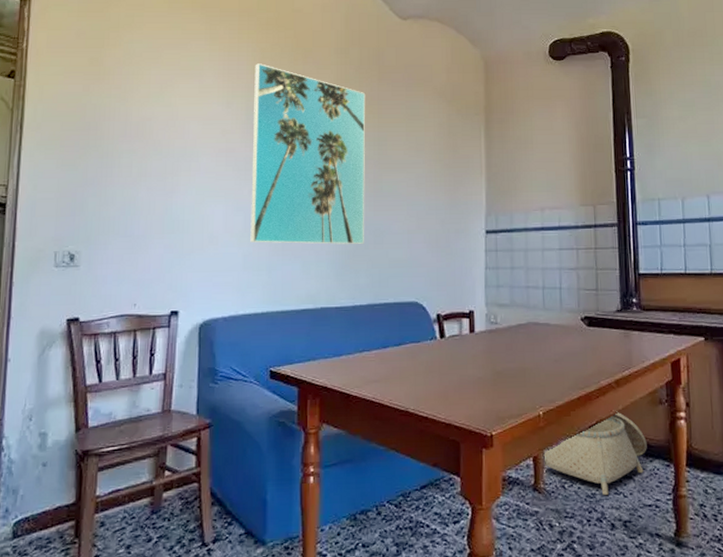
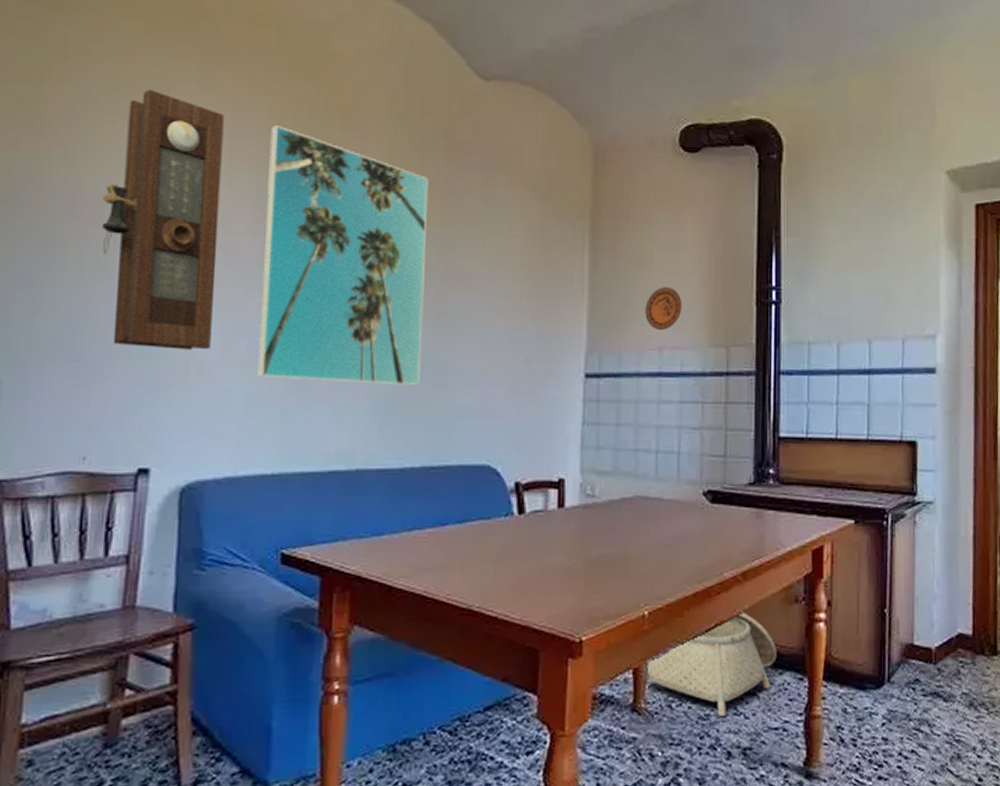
pendulum clock: none [144,45,223,225] -> present [103,89,224,350]
decorative plate: none [529,162,558,195] -> present [645,287,682,330]

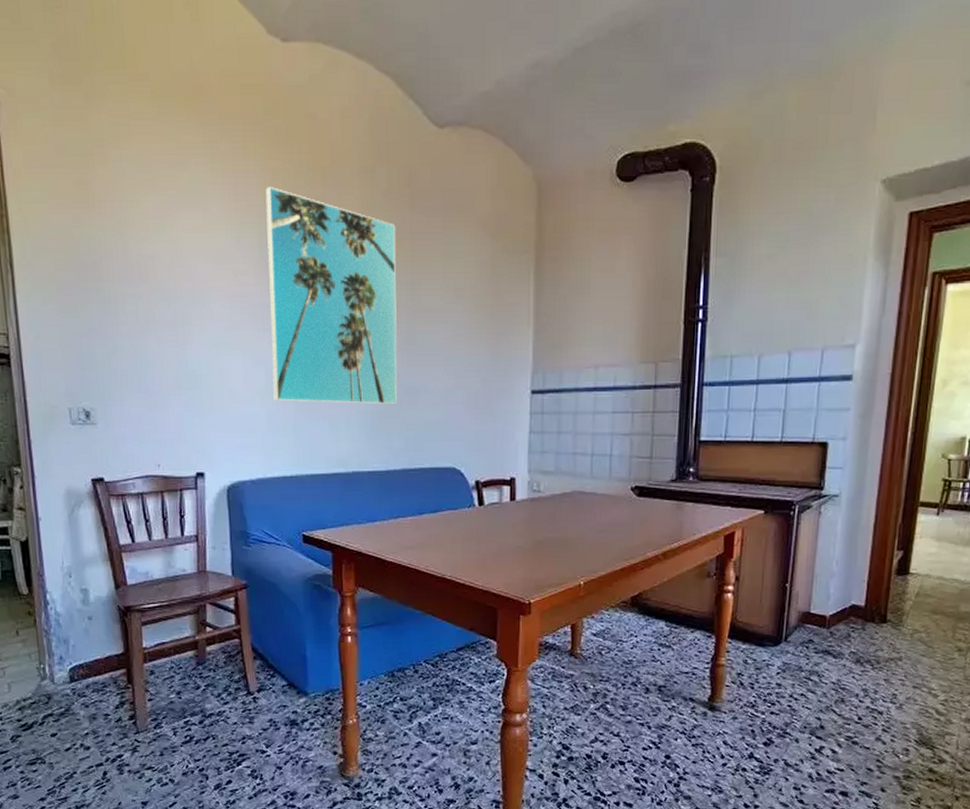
pendulum clock: present [103,89,224,350] -> none [146,163,237,381]
decorative plate: present [645,287,682,330] -> none [583,311,616,350]
basket: present [645,611,777,716] -> none [581,583,690,662]

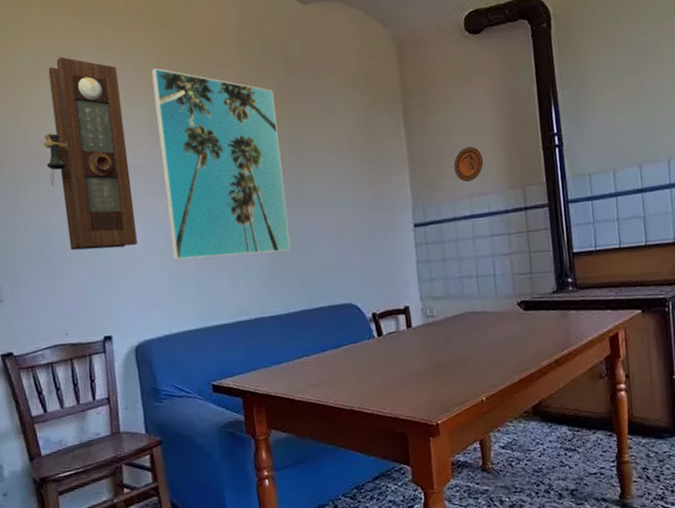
pendulum clock: none [146,163,237,381] -> present [43,56,137,251]
decorative plate: none [583,311,616,350] -> present [453,146,484,182]

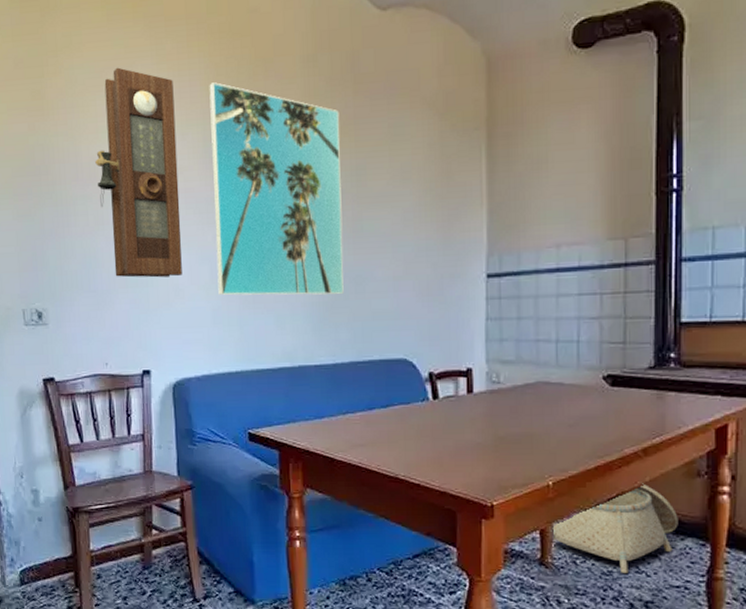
decorative plate: present [453,146,484,182] -> none [542,186,579,228]
basket: none [488,389,590,469] -> present [551,483,678,573]

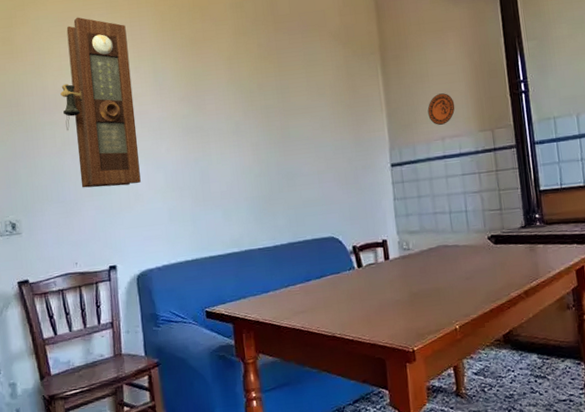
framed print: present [209,82,344,296] -> none [156,26,278,197]
decorative plate: none [542,186,579,228] -> present [427,93,455,125]
basket: present [551,483,678,573] -> none [462,319,559,395]

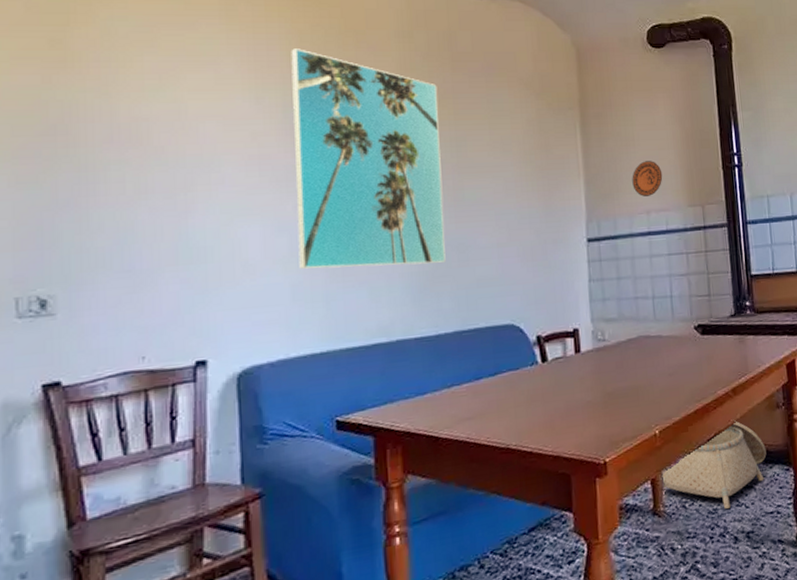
pendulum clock: present [60,17,141,188] -> none [139,23,253,254]
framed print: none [156,26,278,197] -> present [291,48,446,269]
basket: none [462,319,559,395] -> present [661,420,767,509]

